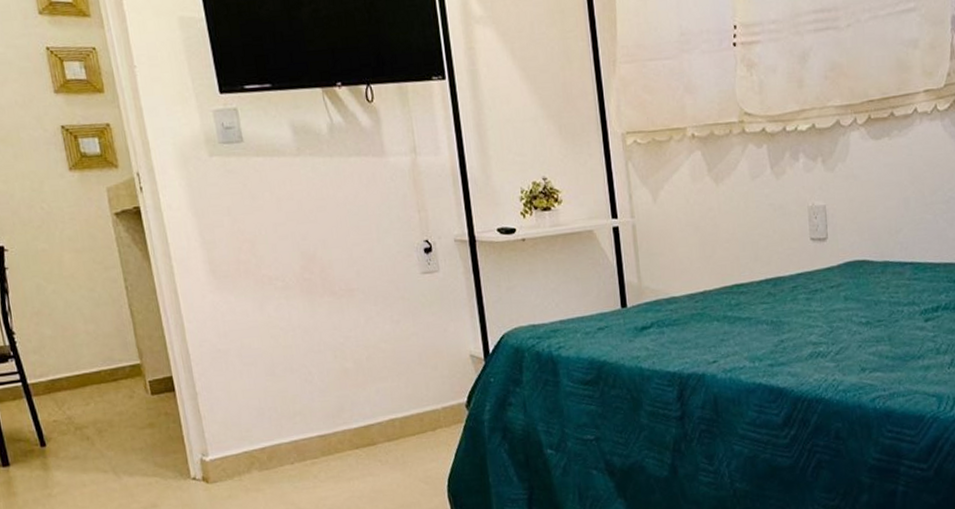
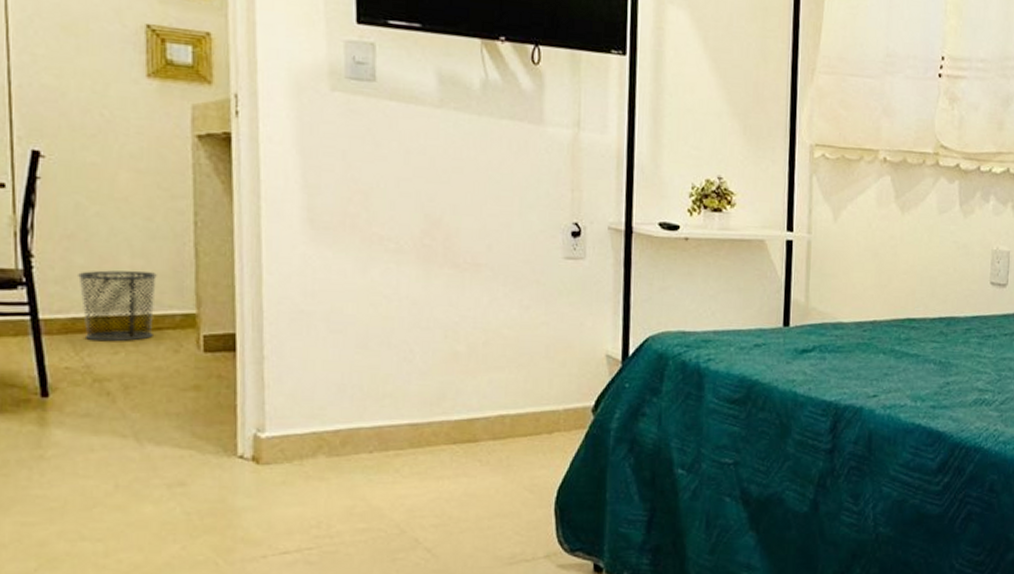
waste bin: none [48,334,112,397] -> present [76,270,157,342]

